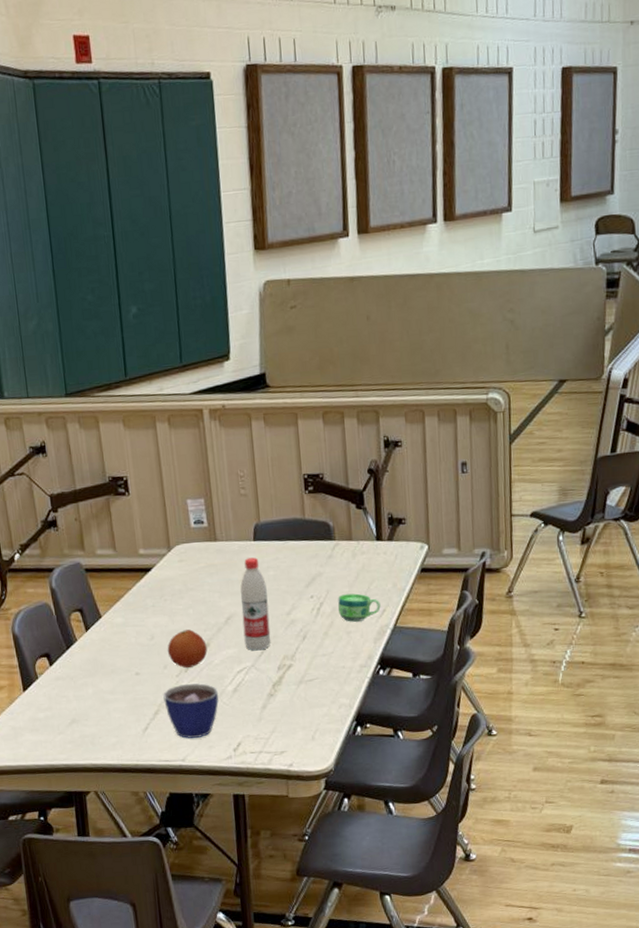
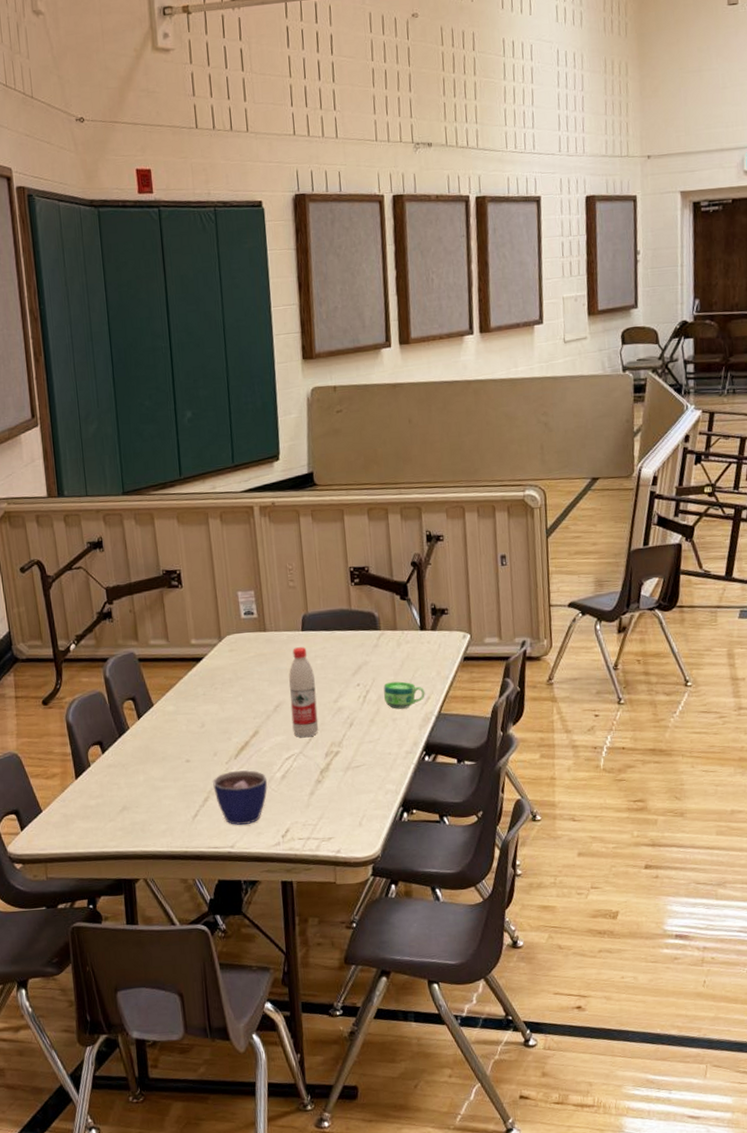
fruit: present [167,629,208,668] -> none [217,717,257,755]

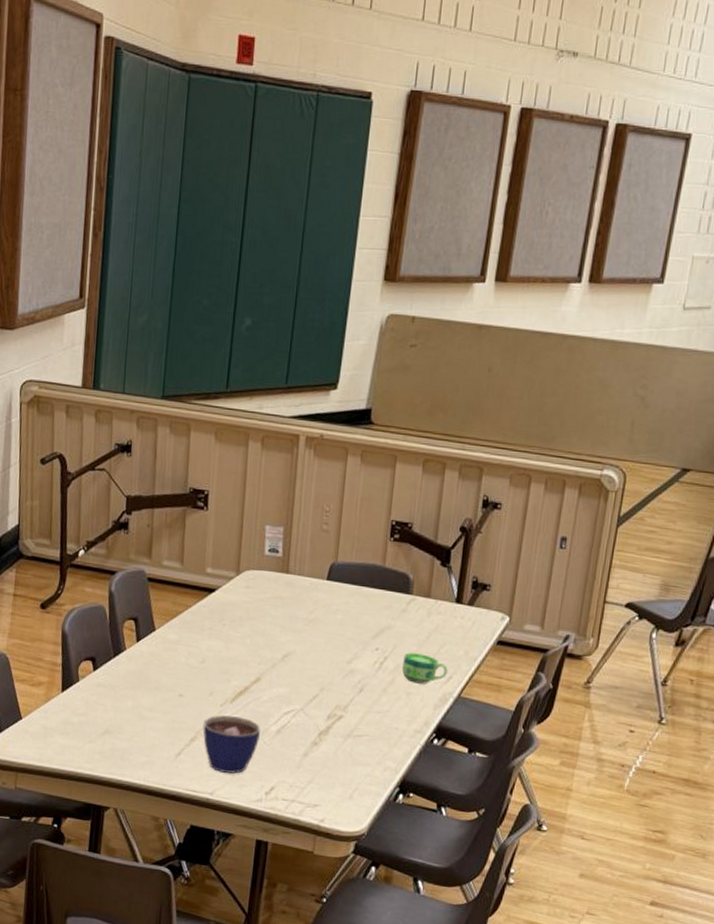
water bottle: present [288,647,319,738] -> none [297,597,332,695]

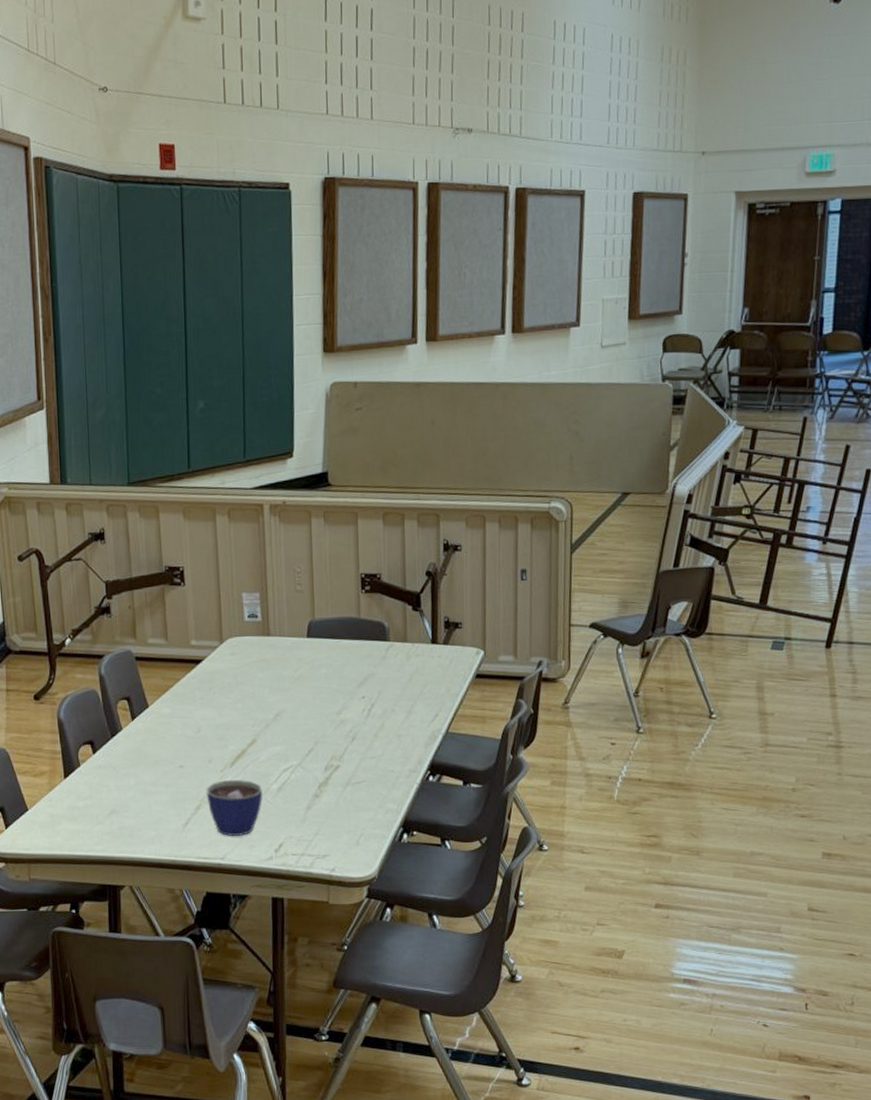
cup: present [402,652,448,684] -> none [390,696,433,725]

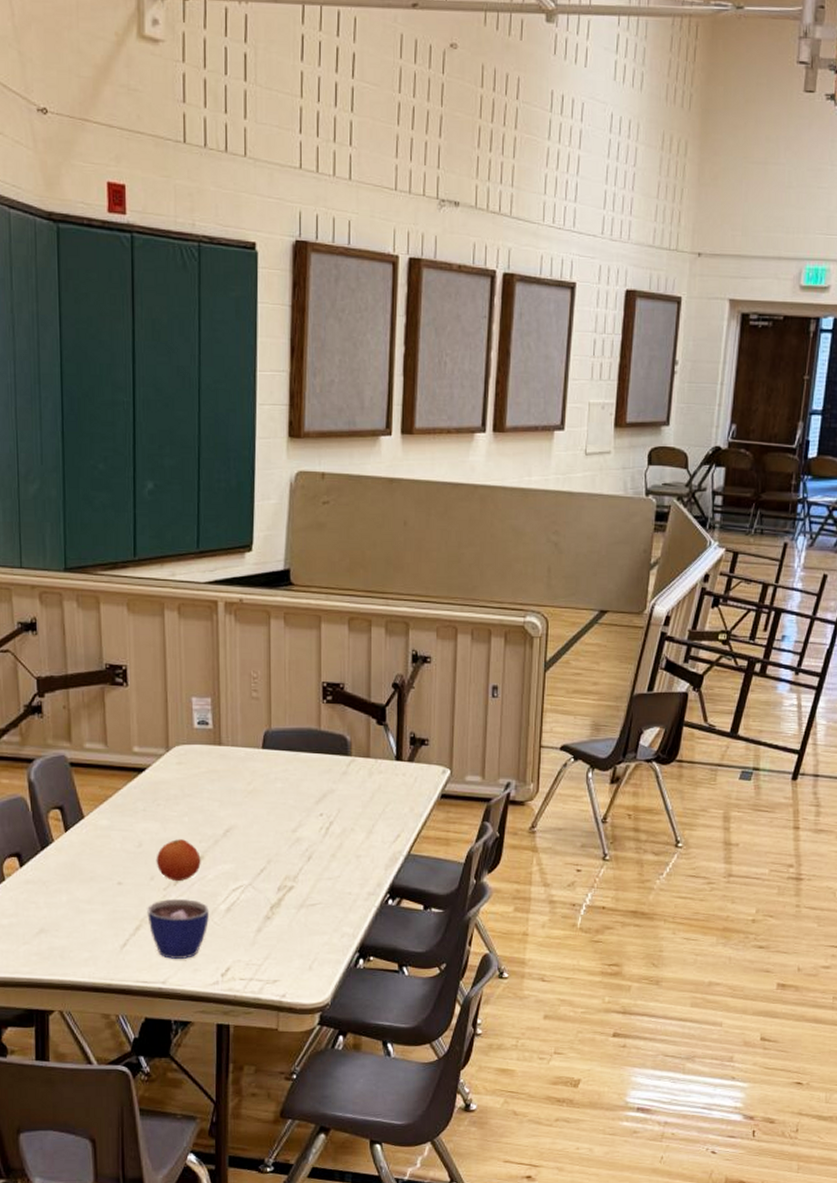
fruit: none [213,724,254,763] -> present [156,839,201,881]

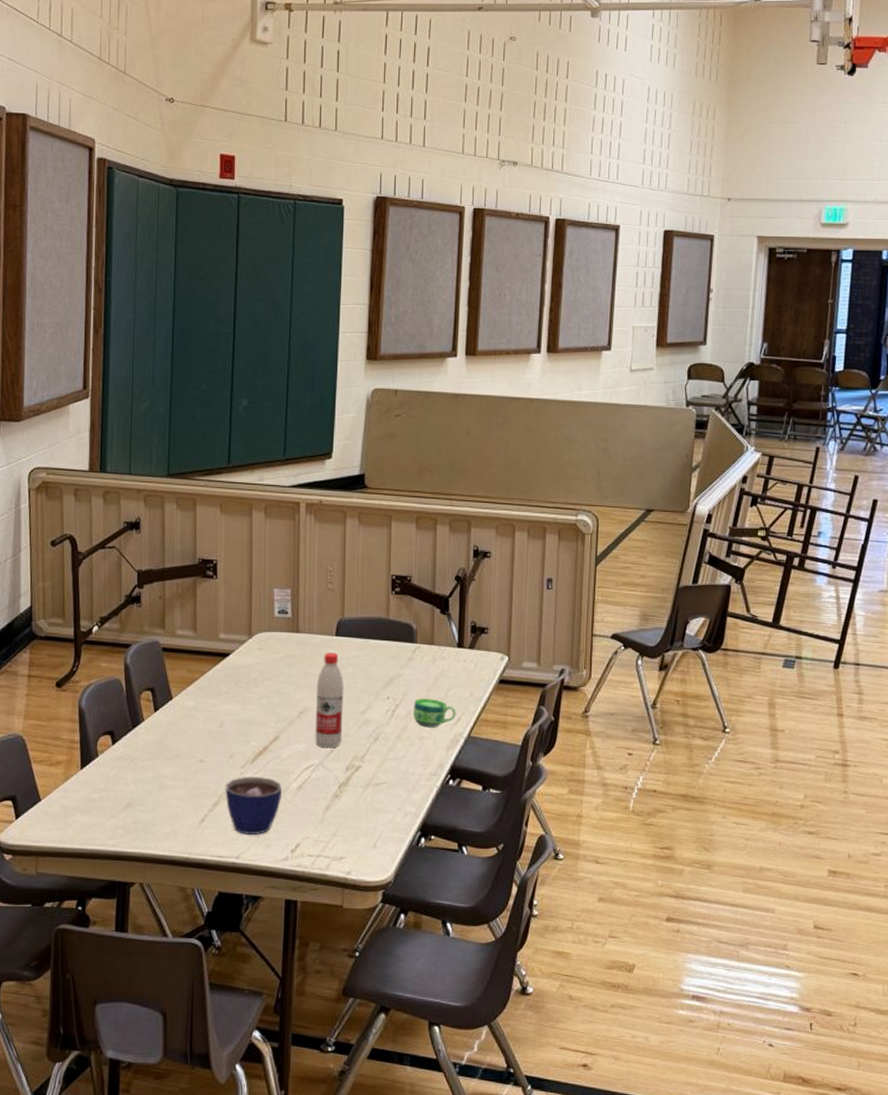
fruit: present [156,839,201,881] -> none [235,720,276,759]
water bottle: none [242,767,273,868] -> present [315,653,343,748]
cup: none [349,815,395,845] -> present [414,698,456,728]

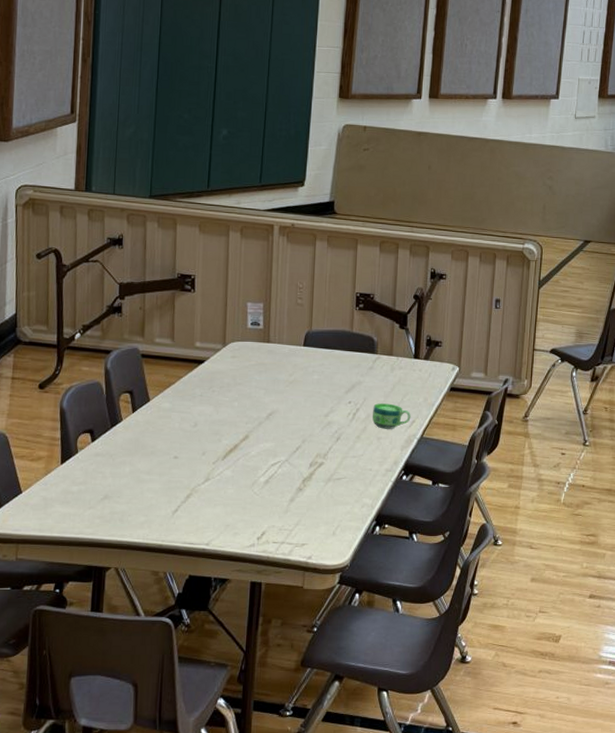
cup: present [225,777,283,834] -> none [197,472,251,524]
water bottle: present [315,653,343,748] -> none [282,361,310,447]

